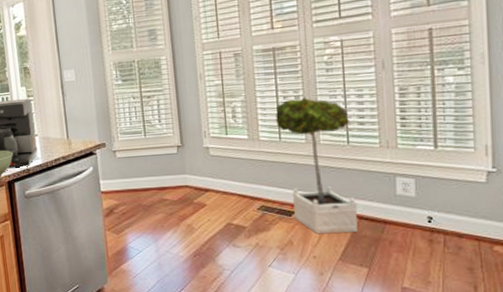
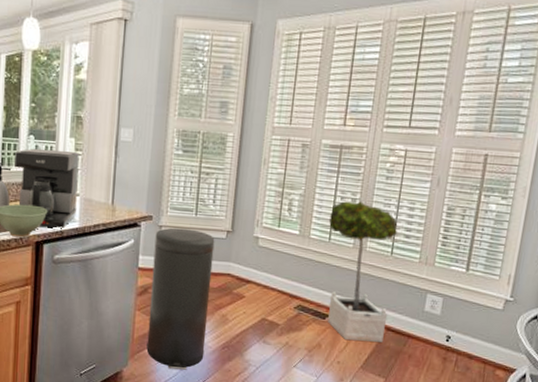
pedal bin: none [111,149,178,281] -> present [146,228,215,370]

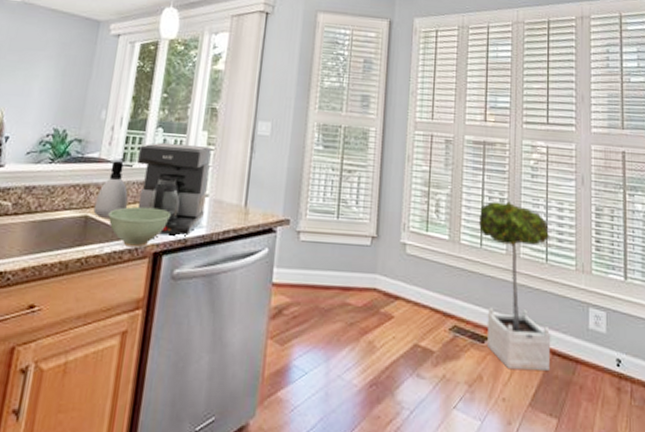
pedal bin: present [146,228,215,370] -> none [279,233,359,419]

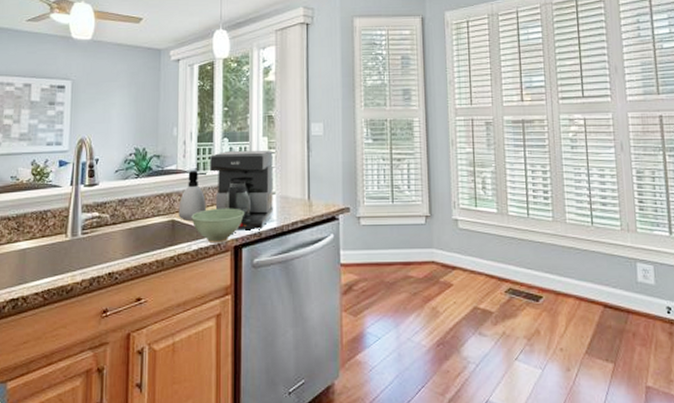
potted tree: present [478,201,551,370] -> none [523,173,603,322]

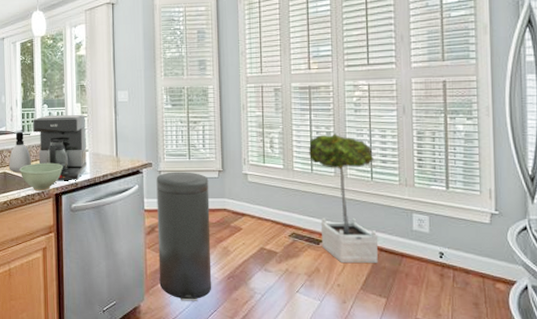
pedal bin: none [354,217,419,376] -> present [156,172,212,301]
potted tree: none [523,173,603,322] -> present [308,133,378,263]

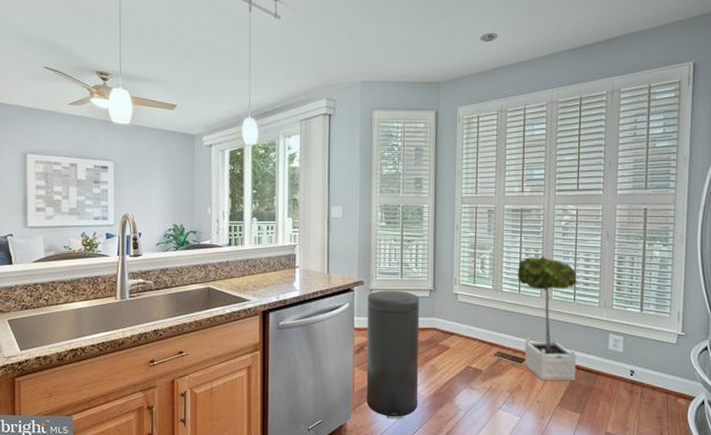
soap dispenser: present [9,132,32,174] -> none [213,246,239,289]
bowl: present [19,162,64,191] -> none [225,278,272,308]
coffee maker: present [33,114,87,180] -> none [241,228,297,297]

